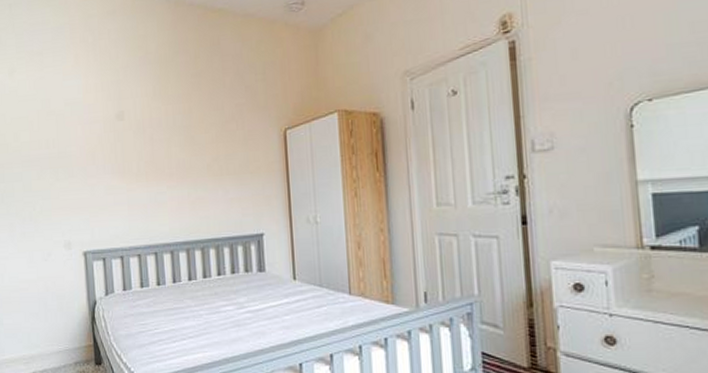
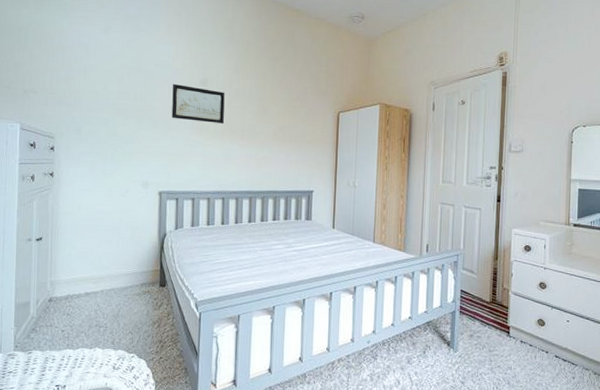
wall art: none [86,122,147,164] -> present [171,83,225,124]

